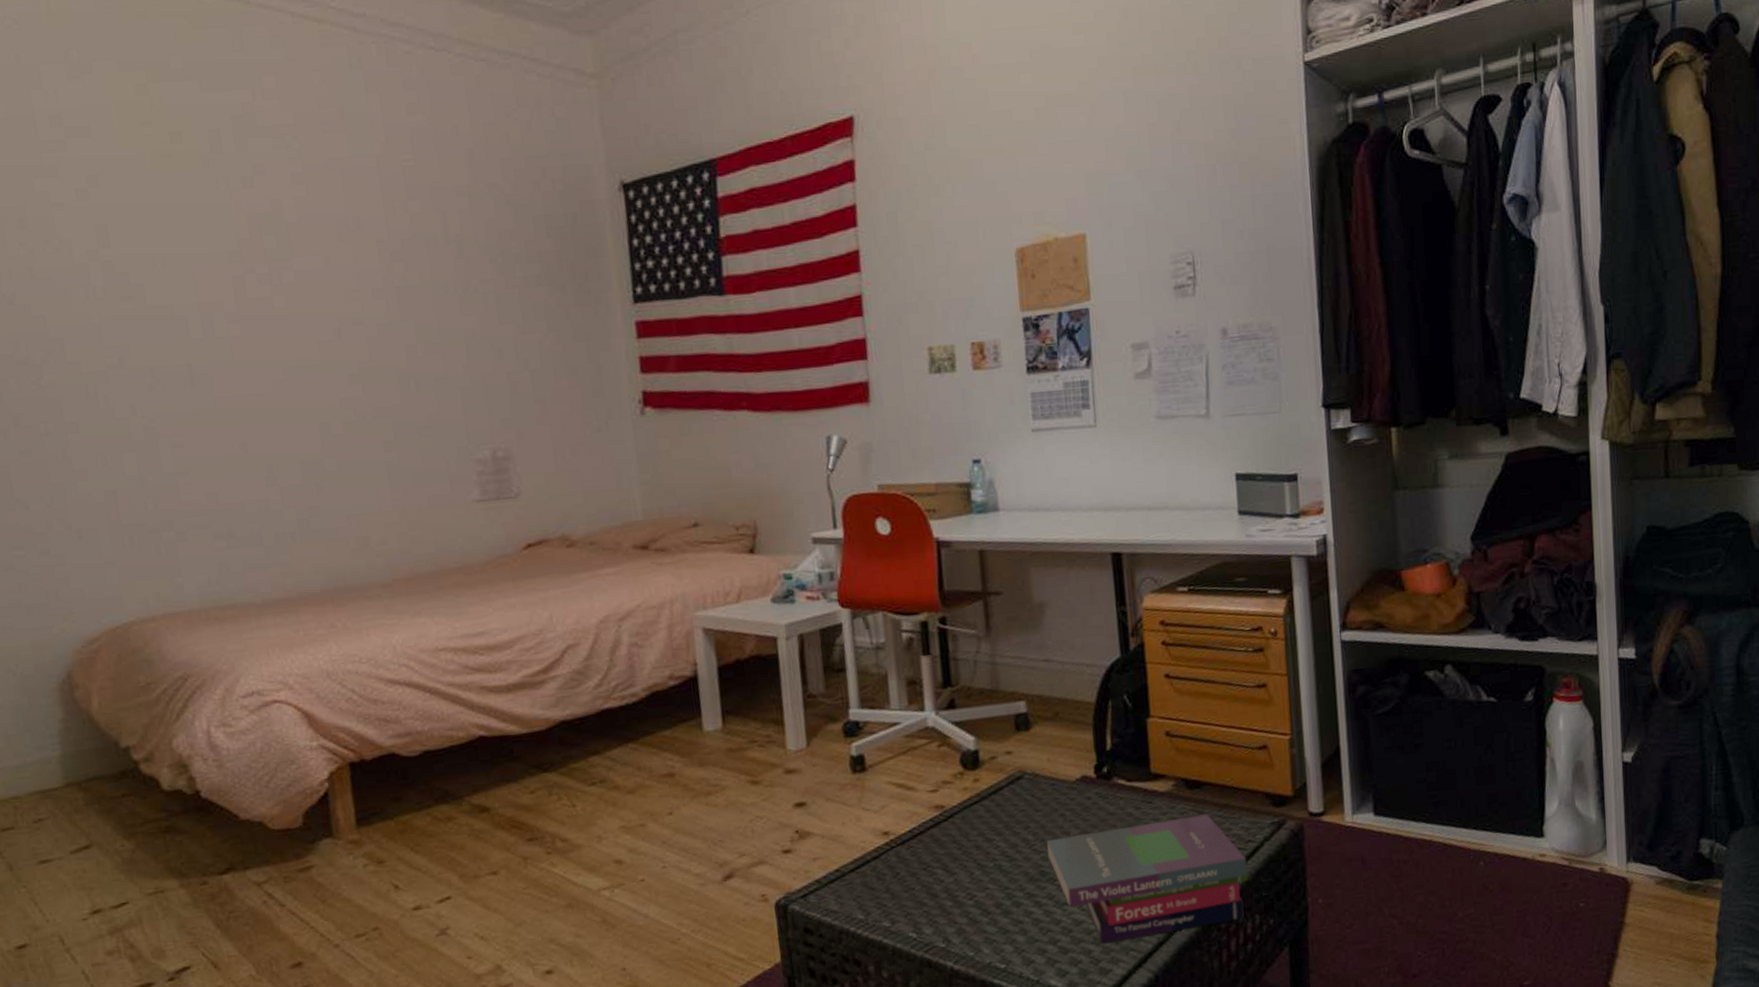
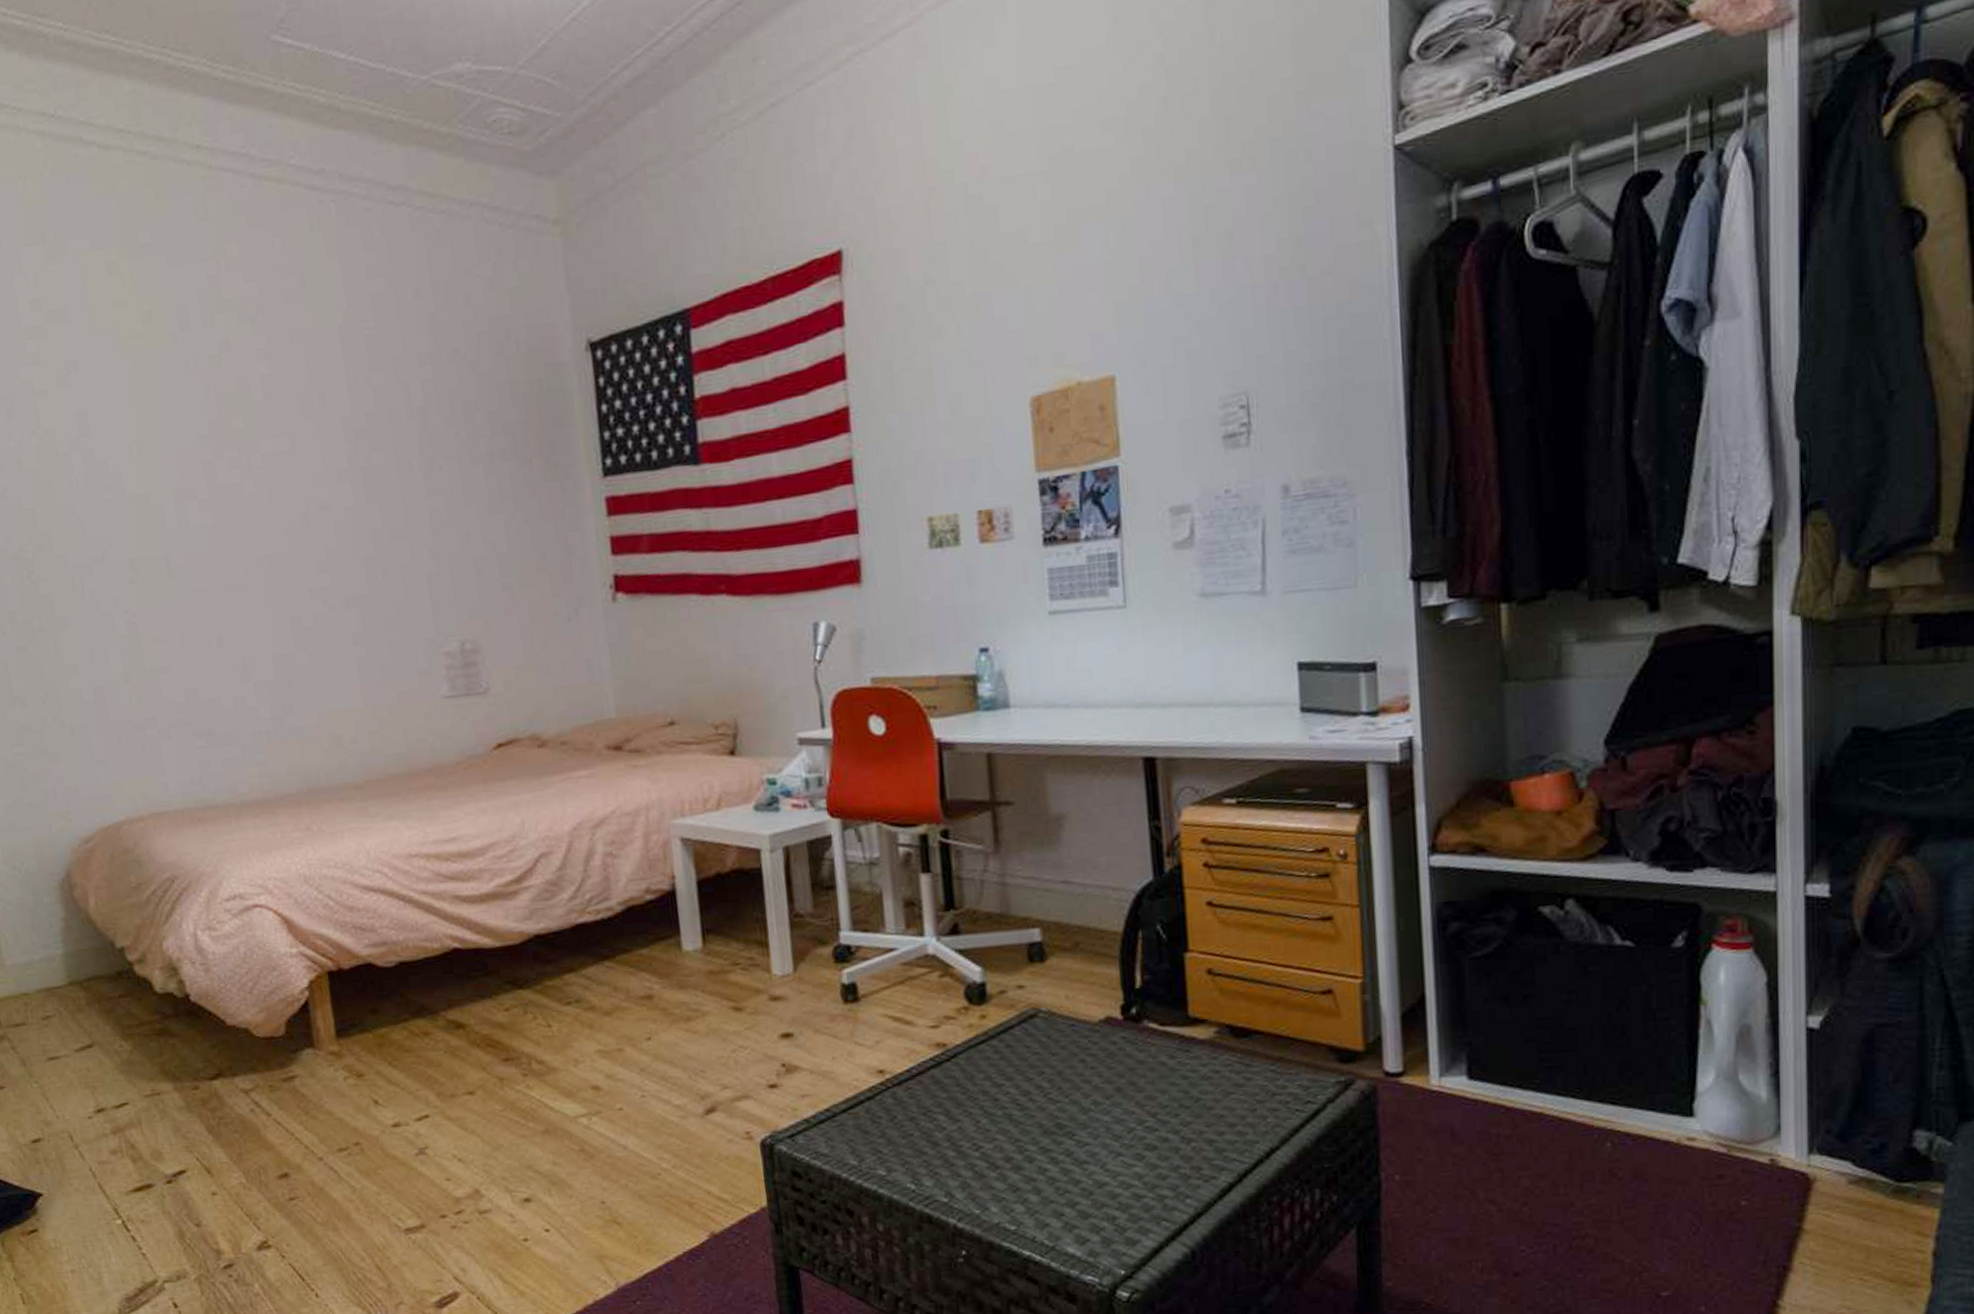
books: present [1047,814,1249,943] -> none [1065,1068,1307,1209]

